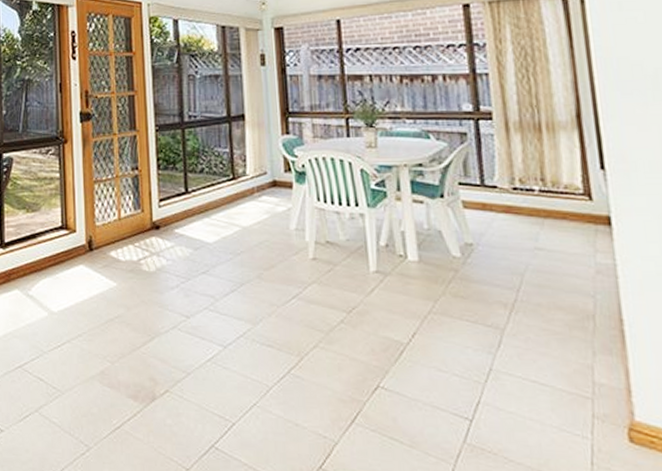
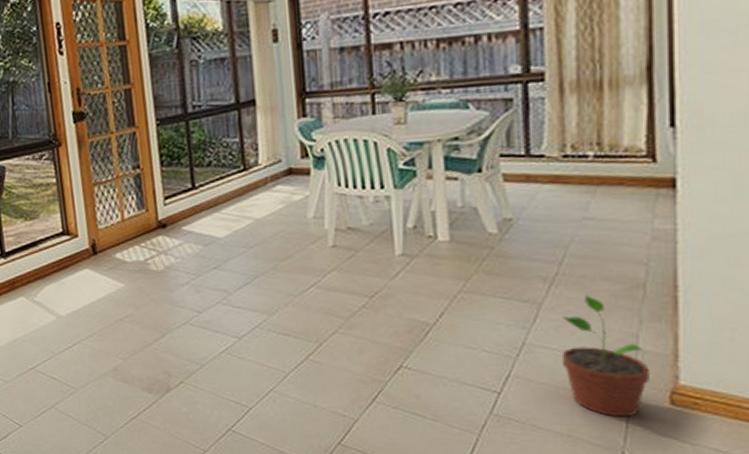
potted plant: none [523,324,609,454] -> present [561,295,651,417]

